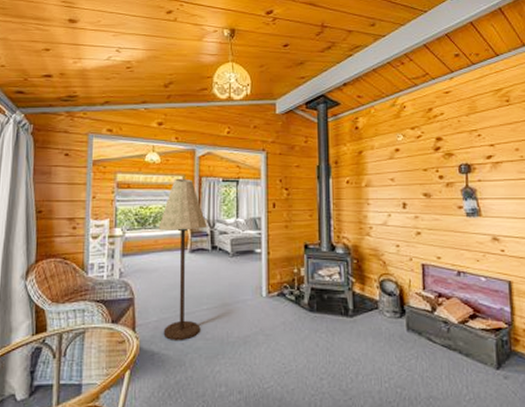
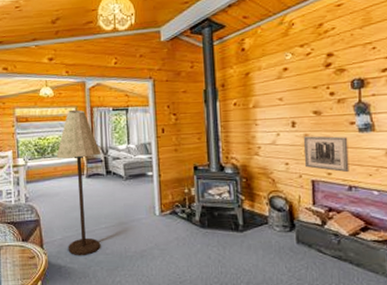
wall art: none [413,218,458,258] -> present [303,136,349,173]

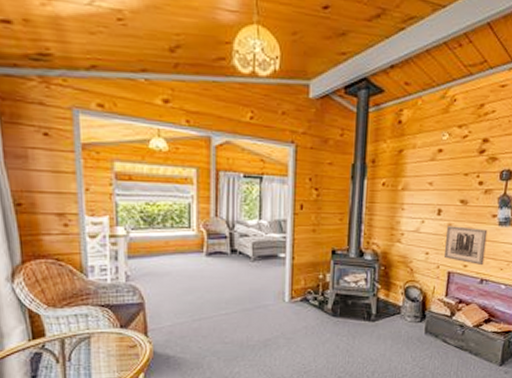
floor lamp: present [56,110,101,256] -> none [168,172,225,345]

